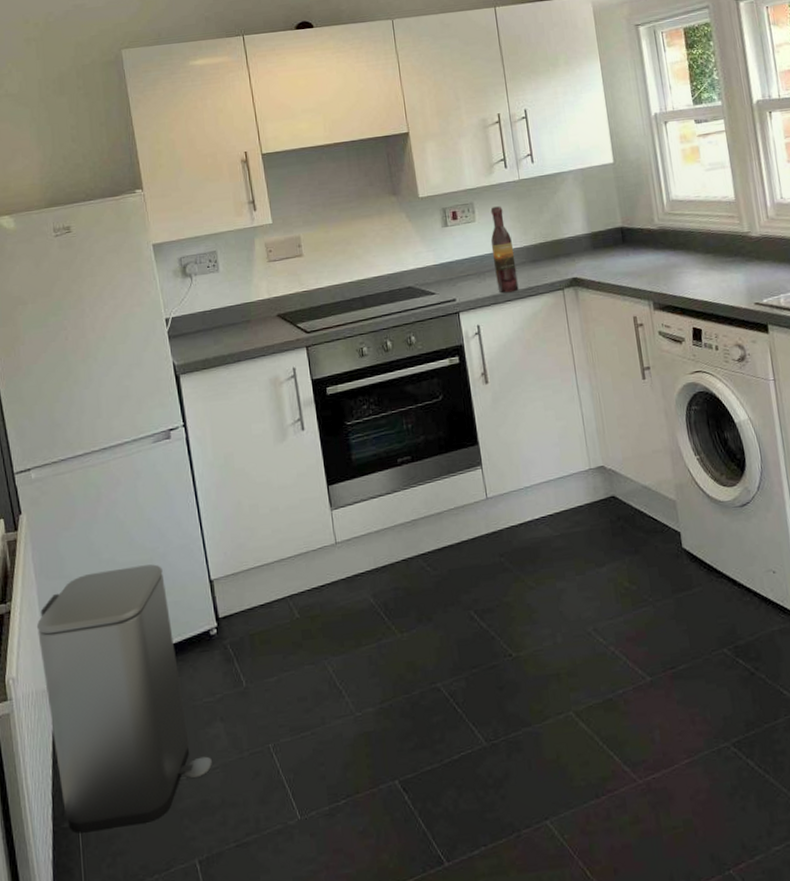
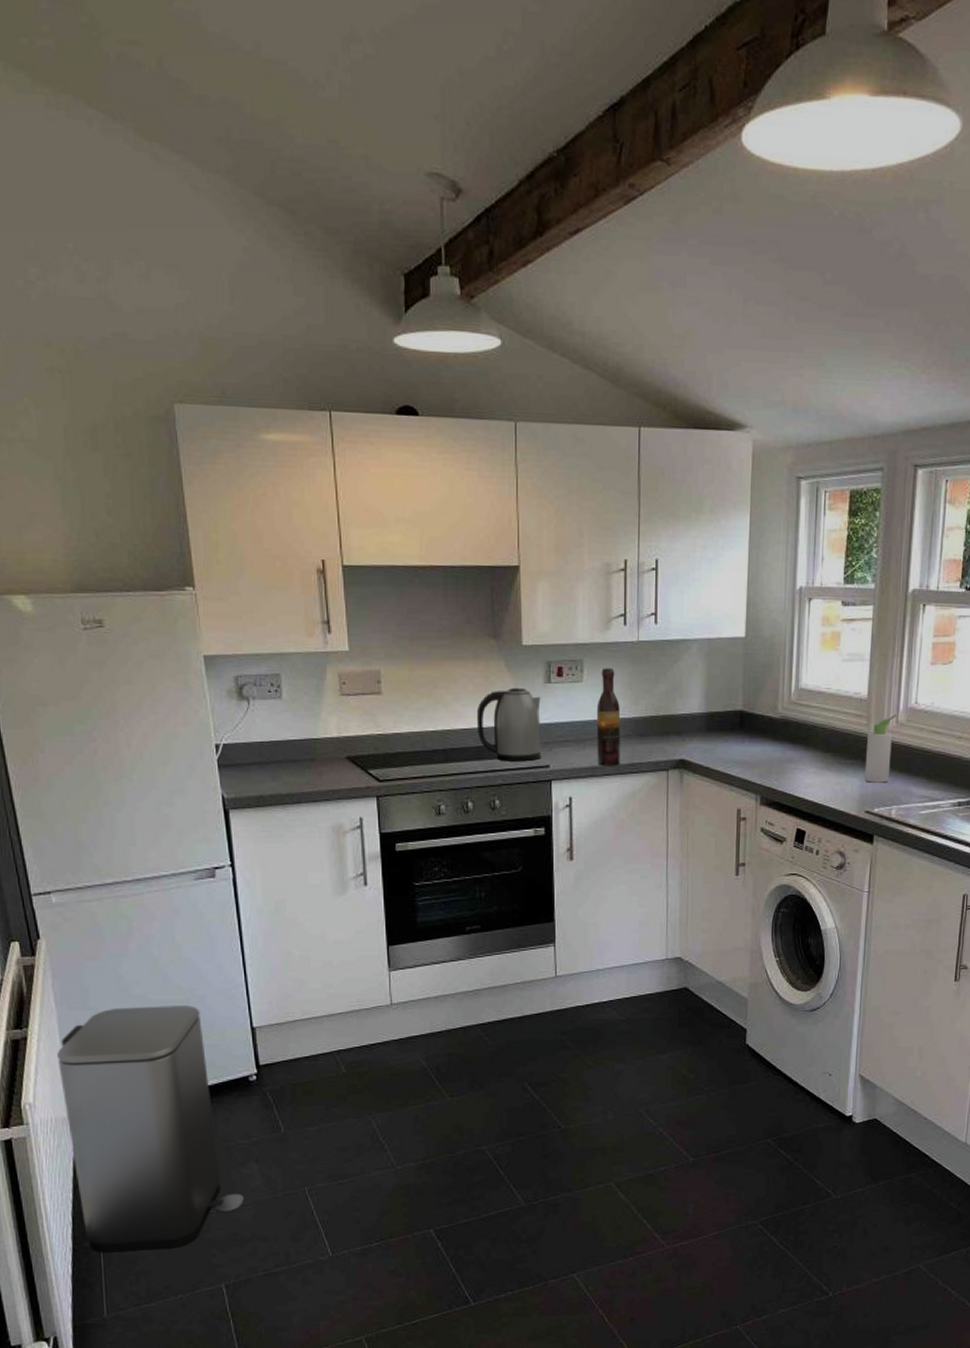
kettle: none [385,234,448,301] -> present [476,687,542,762]
bottle: none [742,211,772,276] -> present [864,714,897,783]

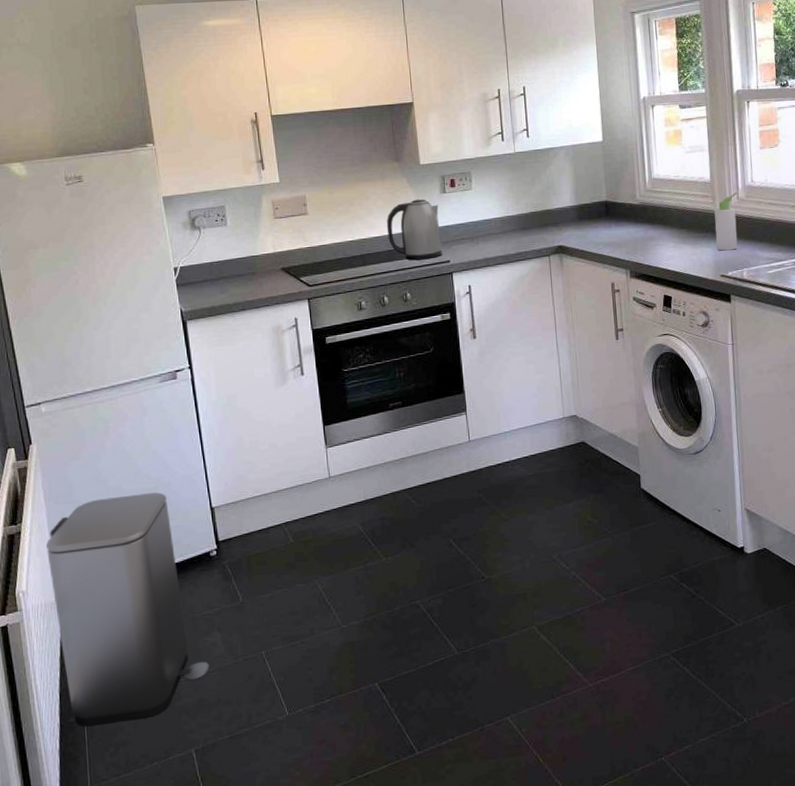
wine bottle: present [596,668,621,766] -> none [485,176,509,257]

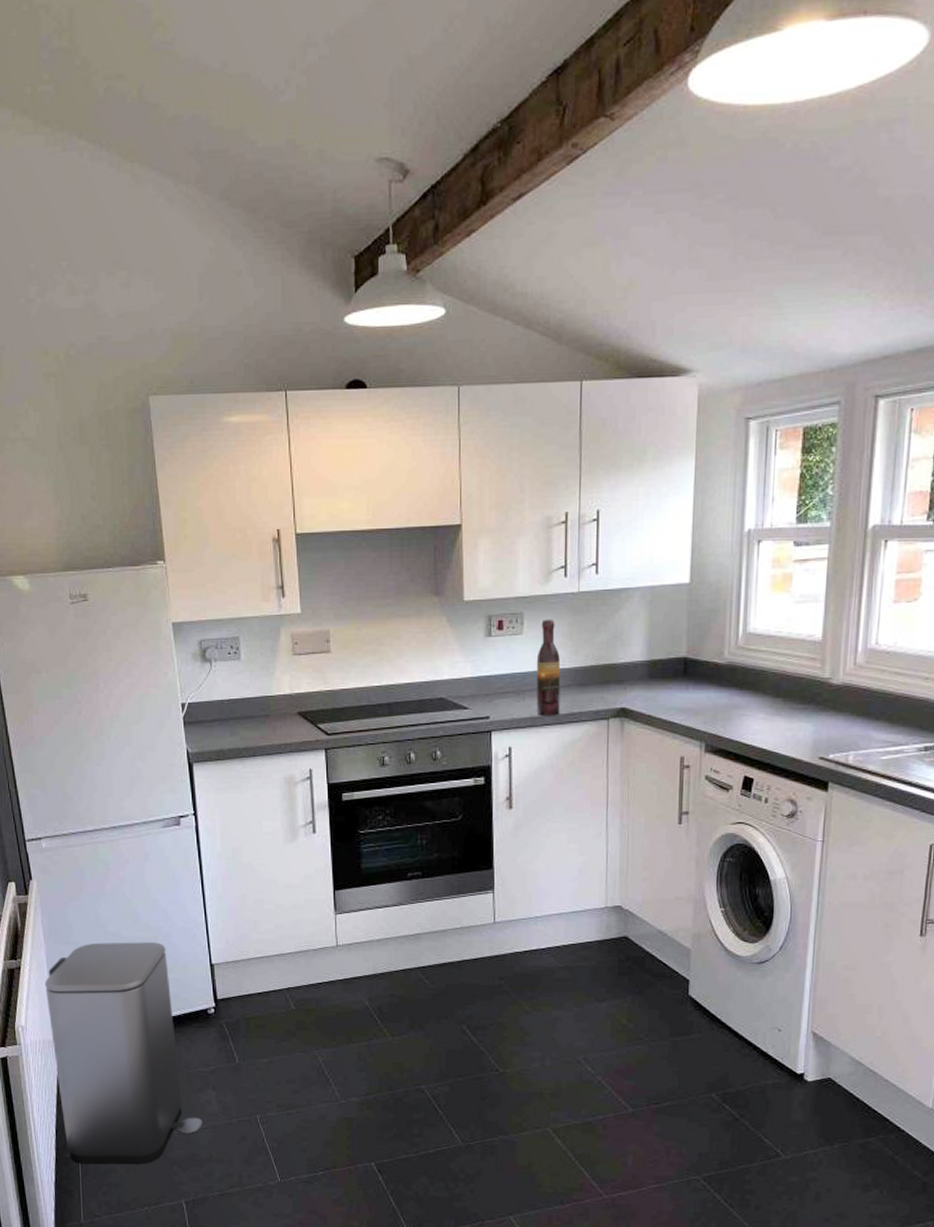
kettle: present [386,199,443,261] -> none [419,641,482,714]
wine bottle: none [485,176,509,257] -> present [536,620,561,716]
bottle: present [714,192,738,251] -> none [818,656,855,728]

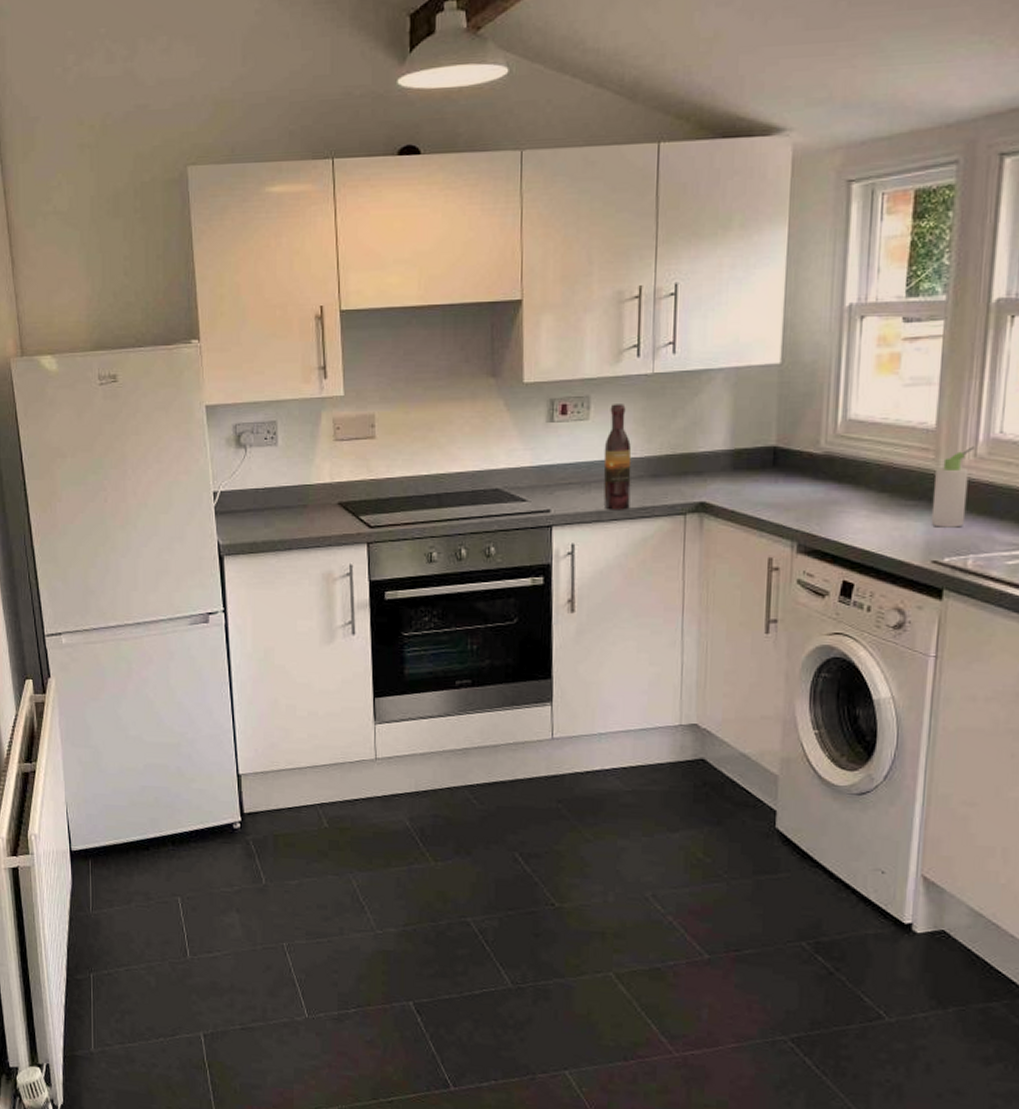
pedal bin: present [44,942,202,1165] -> none [60,747,224,991]
bottle: none [818,656,855,728] -> present [931,446,976,528]

